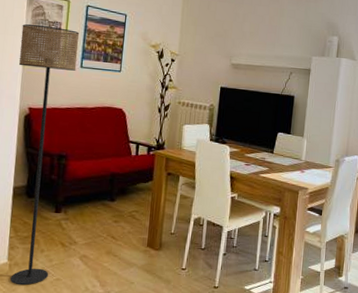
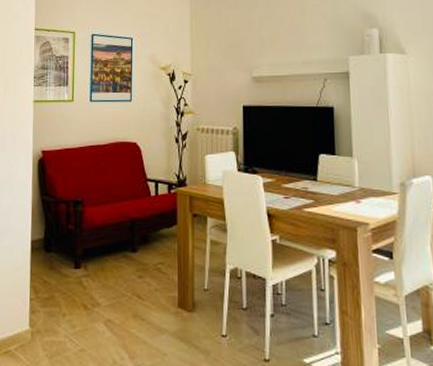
floor lamp: present [10,24,80,286] -> none [30,61,87,358]

